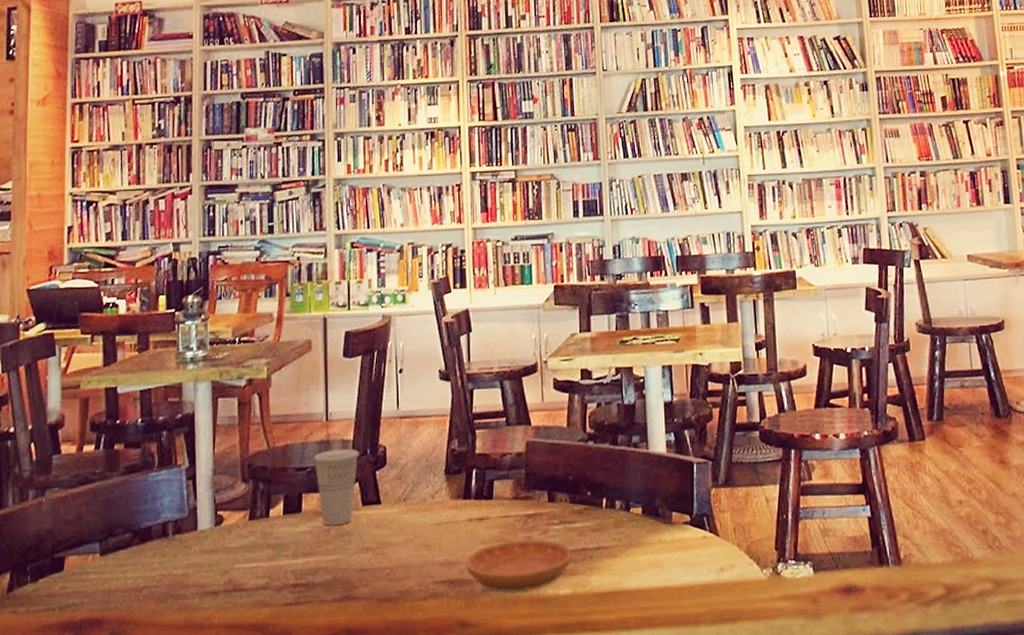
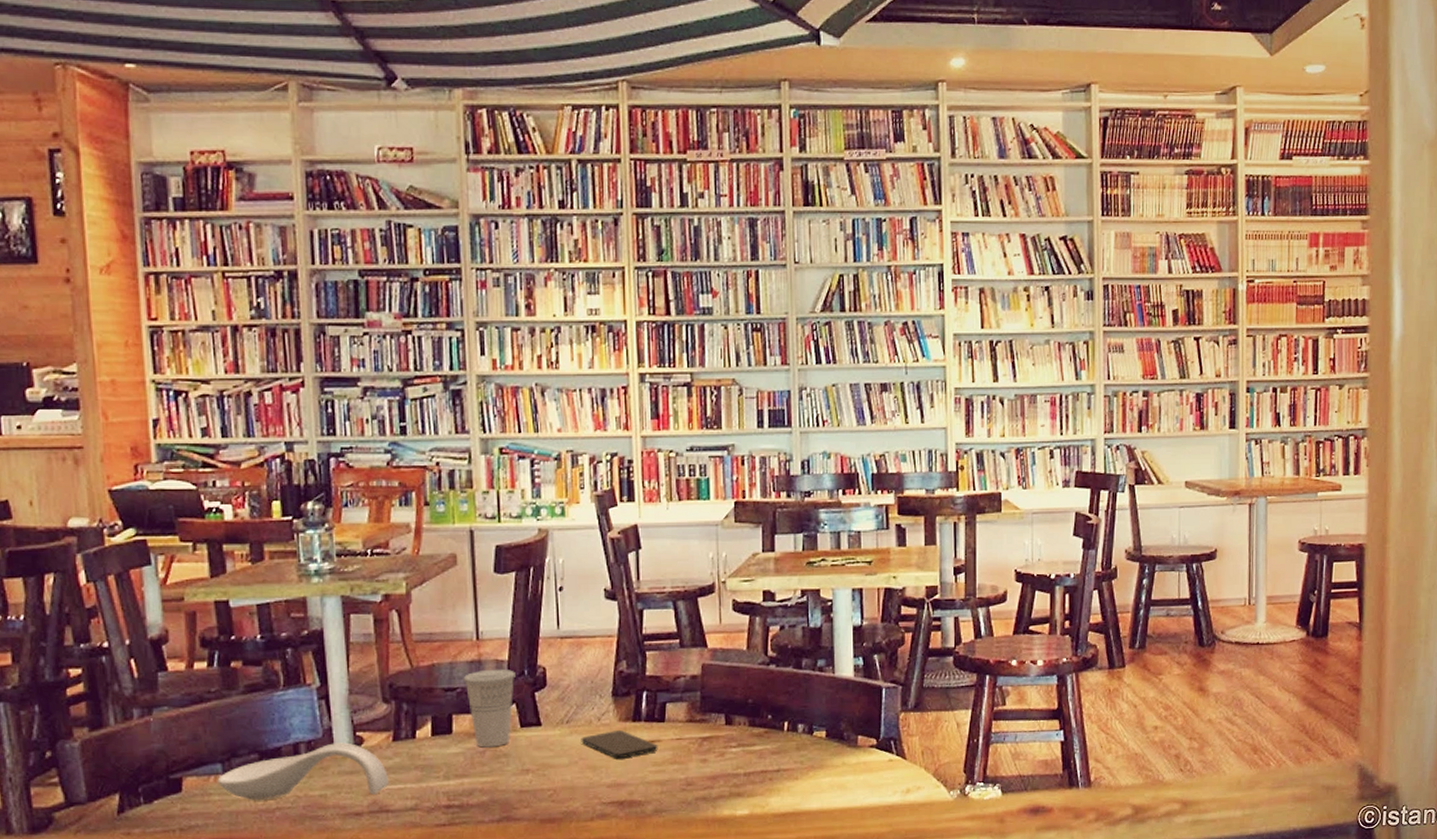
spoon rest: none [94,521,244,579] -> present [217,742,390,800]
smartphone: none [416,508,487,537] -> present [581,730,658,759]
saucer: present [466,539,571,591] -> none [636,761,749,812]

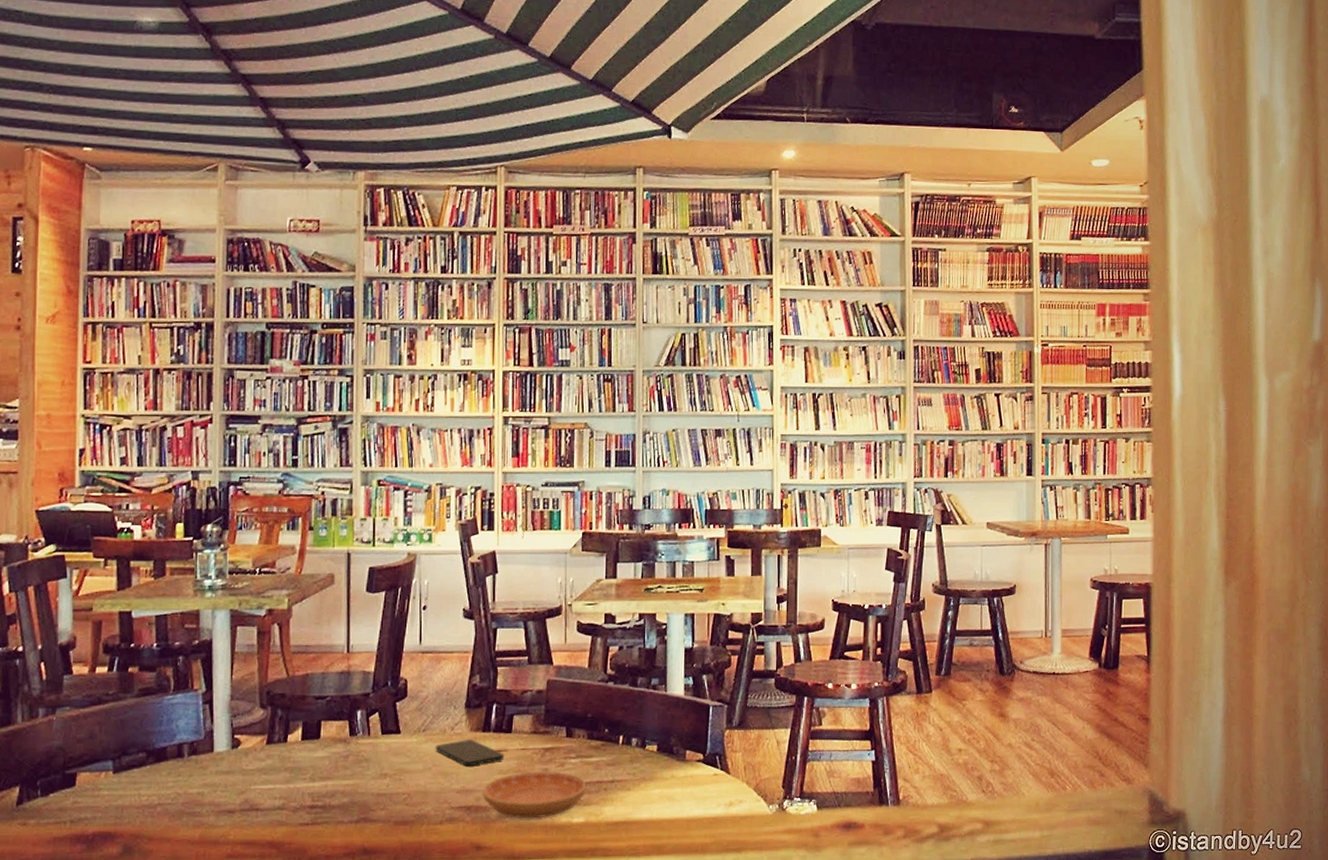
spoon rest: present [217,742,390,800] -> none [107,744,261,796]
cup: present [463,669,516,748] -> none [333,680,380,752]
saucer: none [636,761,749,812] -> present [483,770,586,819]

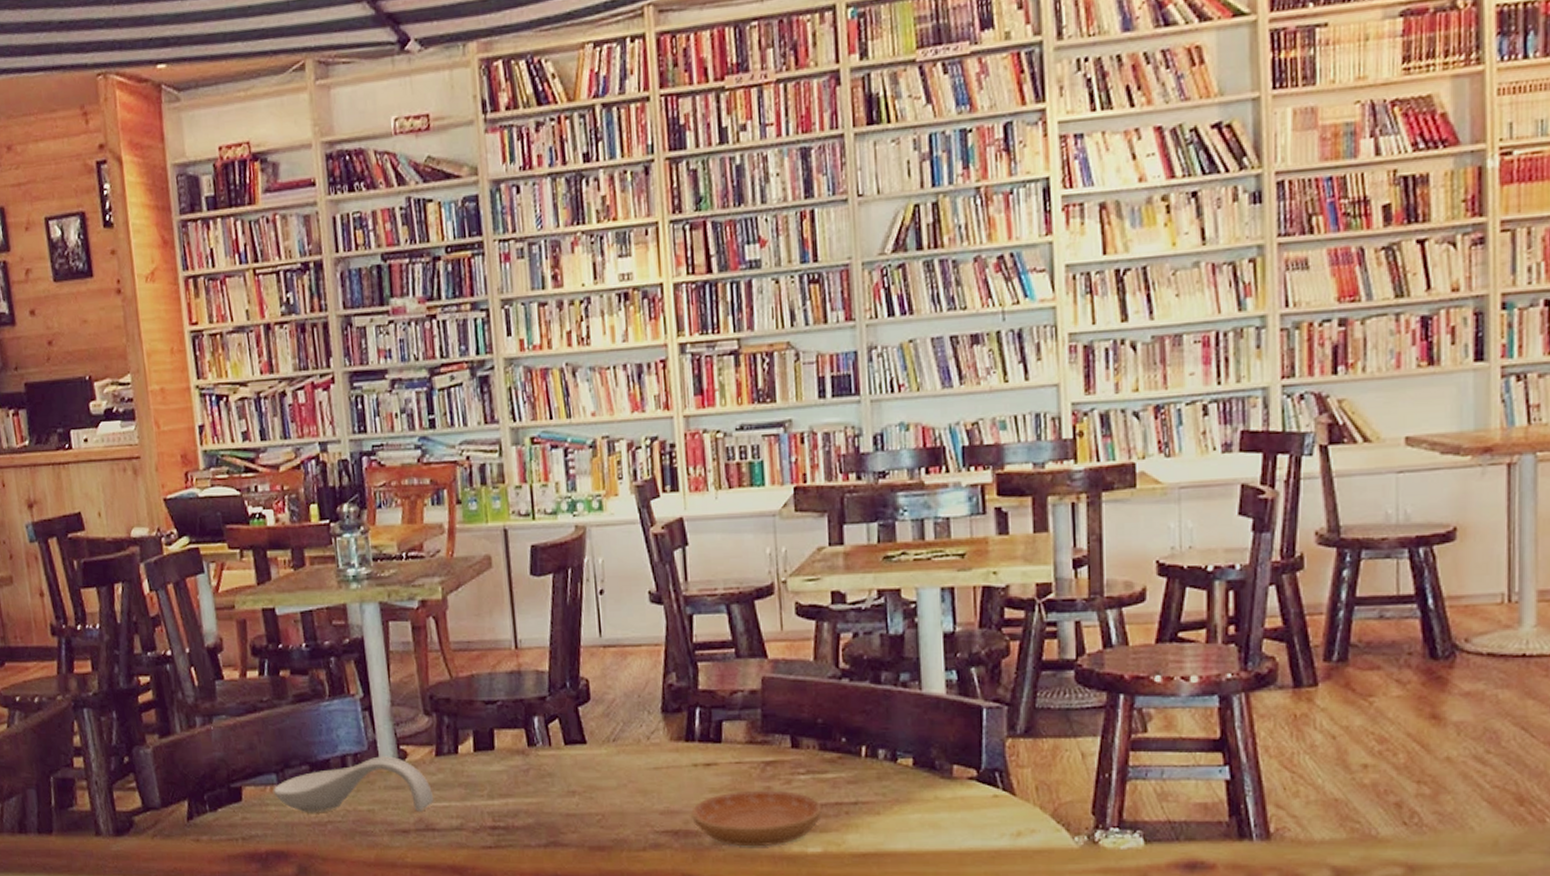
spoon rest: none [107,744,261,796] -> present [273,756,434,812]
smartphone: present [435,740,505,767] -> none [629,751,715,783]

